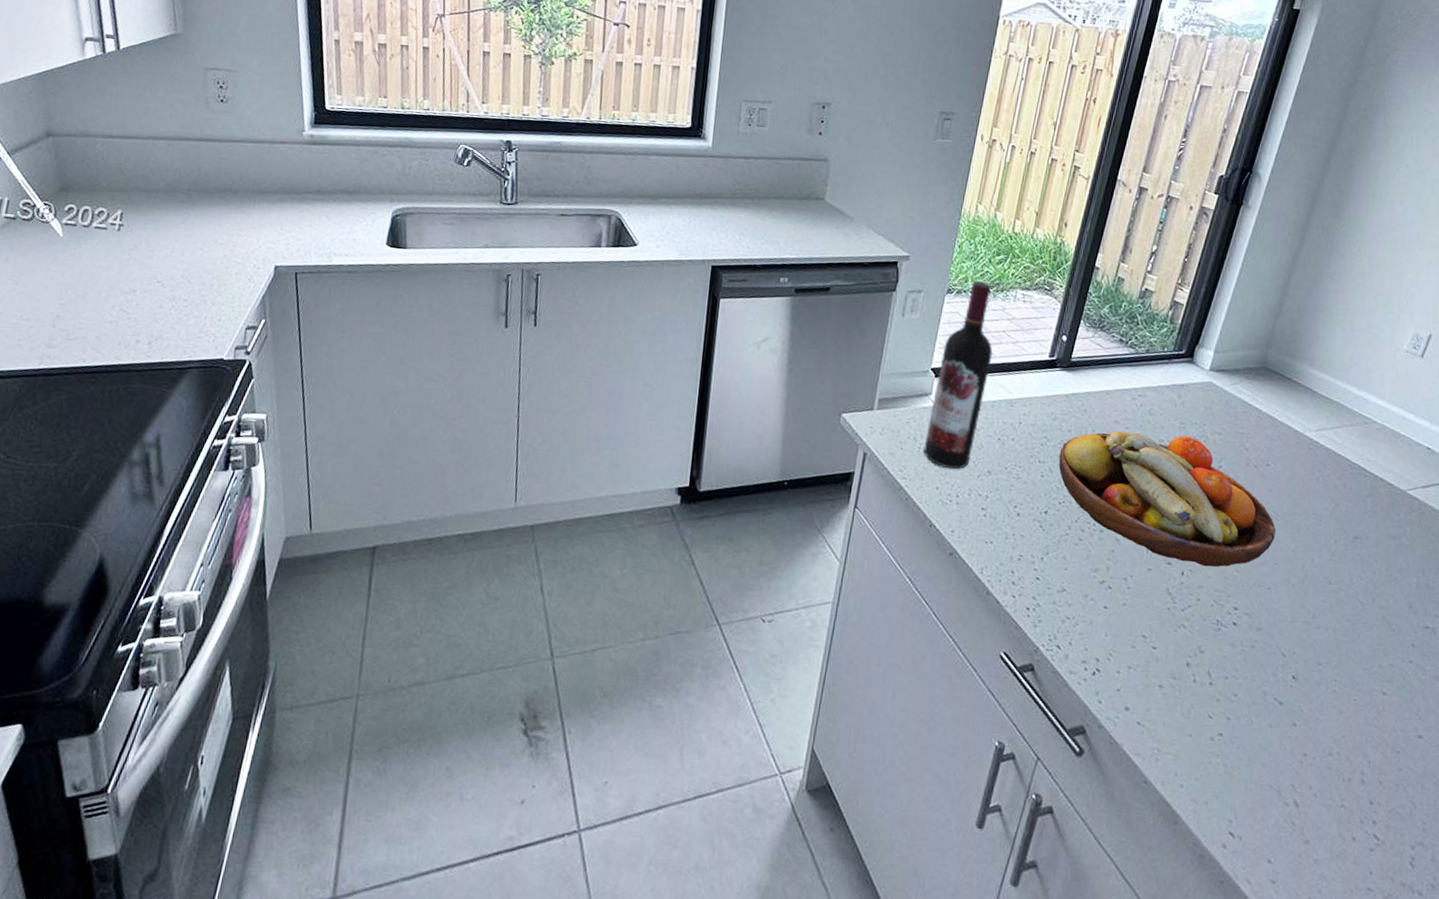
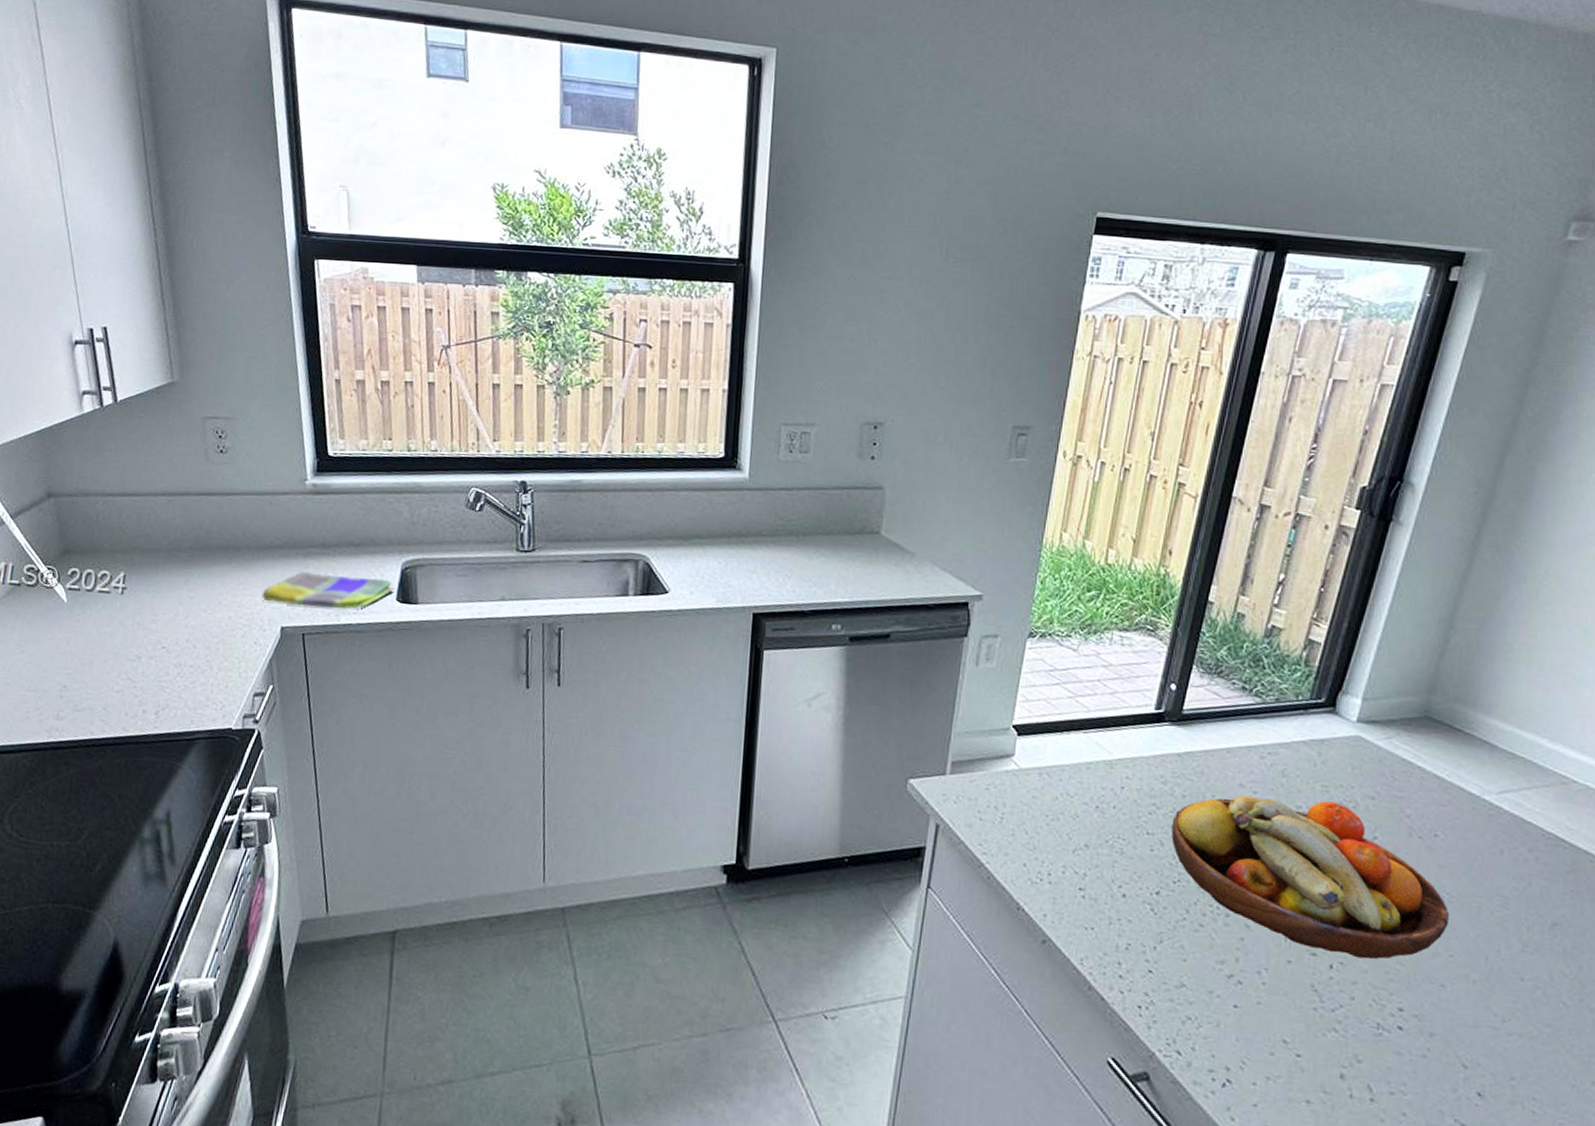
dish towel: none [257,214,386,251] -> present [261,571,396,609]
wine bottle: present [923,280,993,470] -> none [1007,621,1086,843]

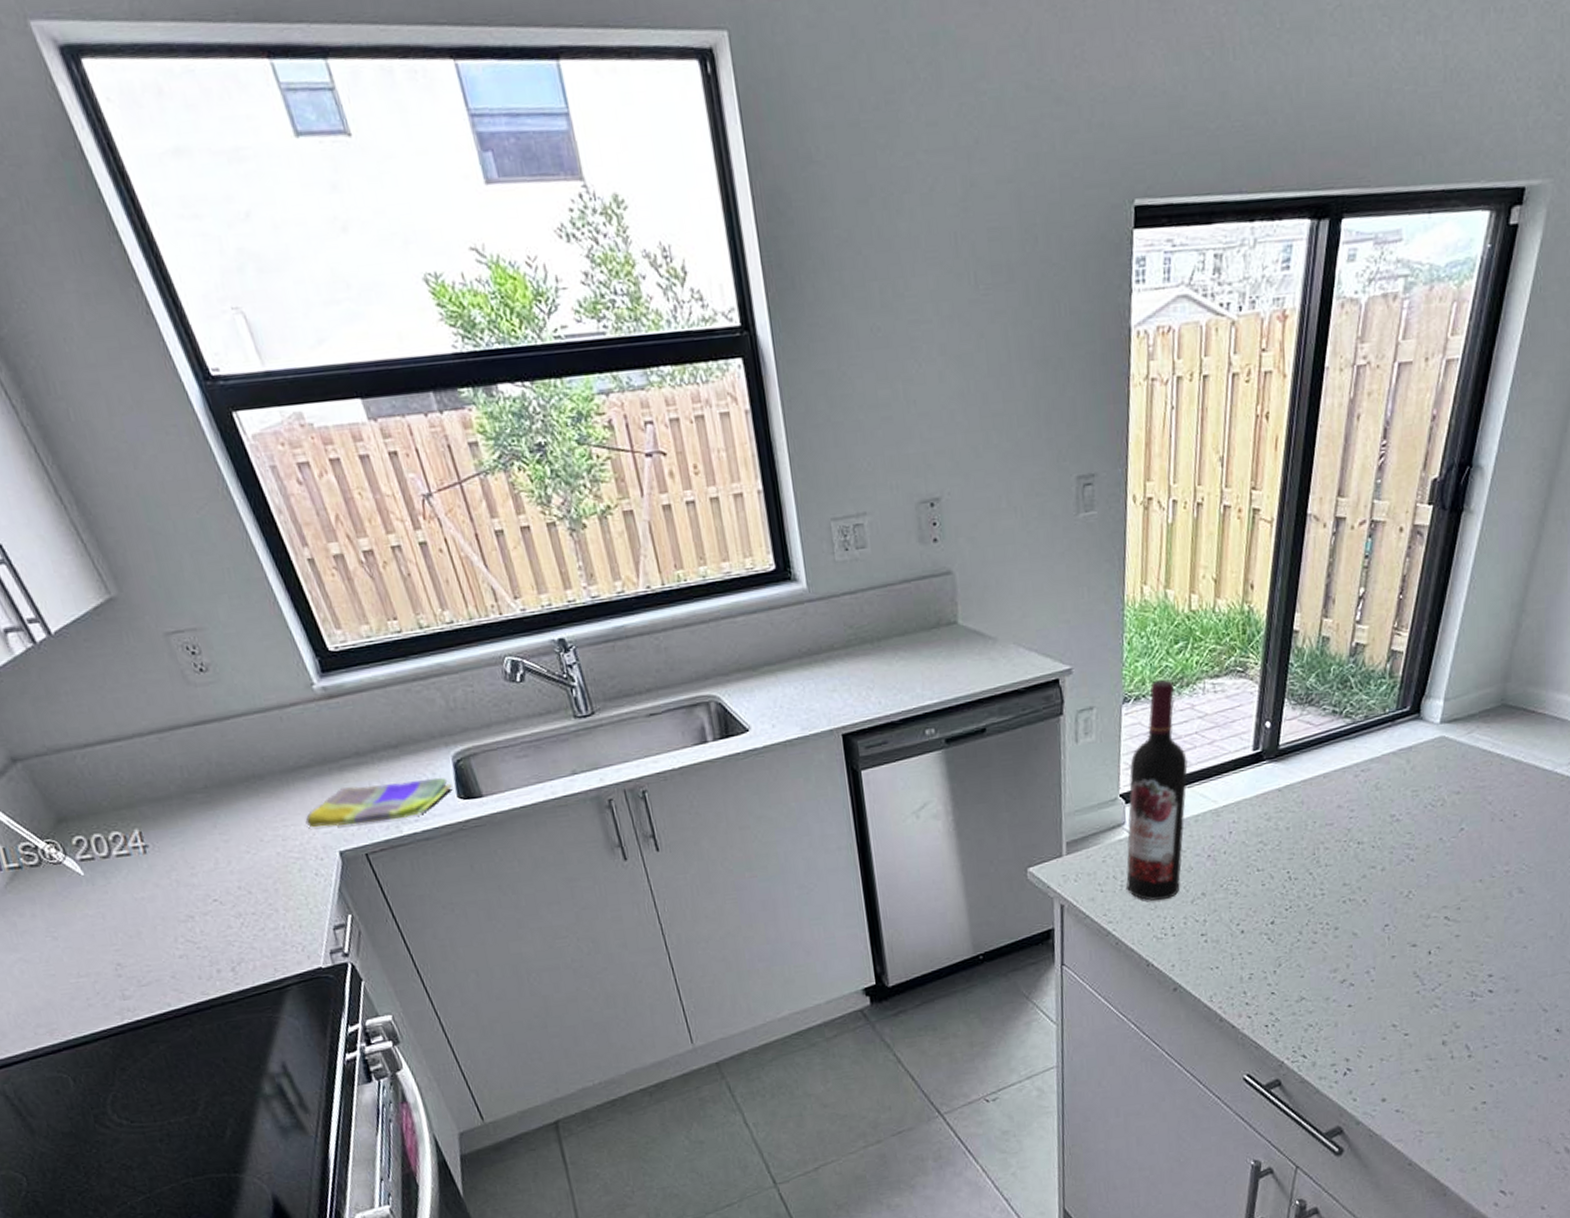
wine bottle: none [1007,621,1086,843] -> present [1126,680,1188,901]
fruit bowl: present [1171,795,1449,959] -> none [1279,803,1528,940]

